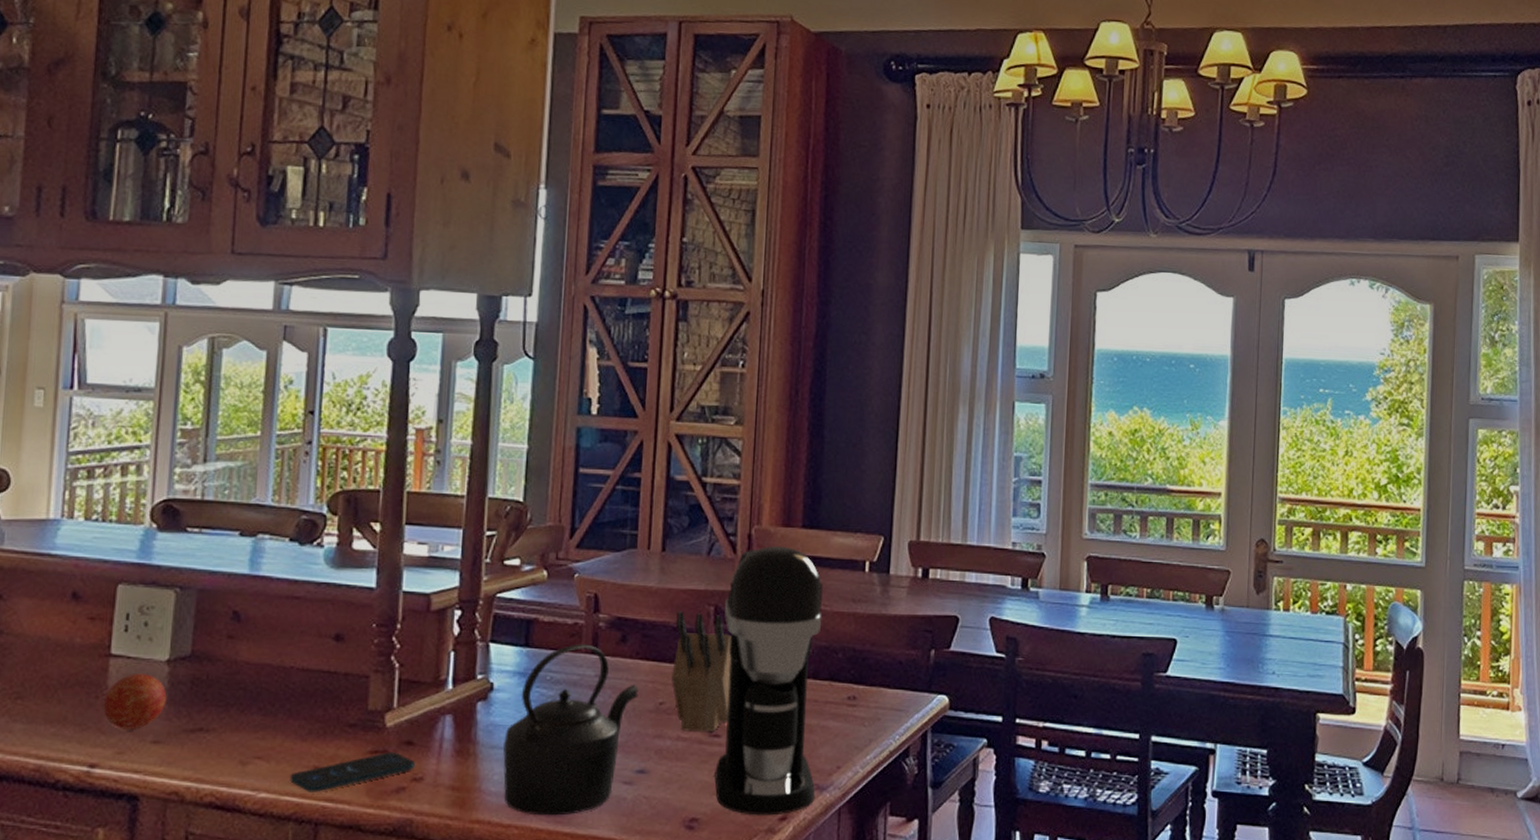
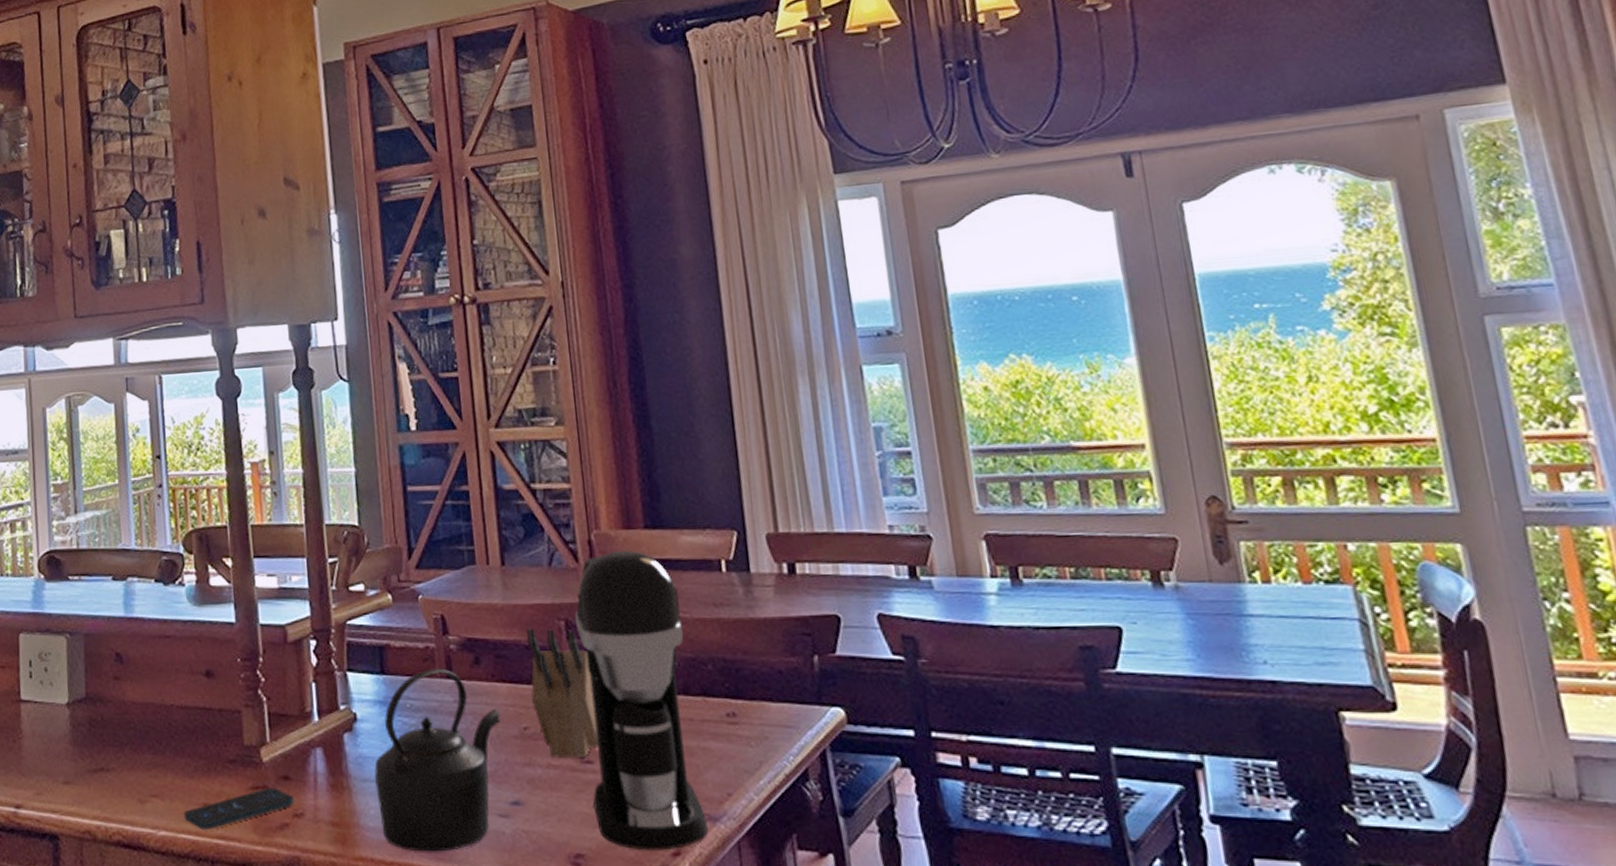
apple: present [102,672,167,731] -> none [20,716,71,772]

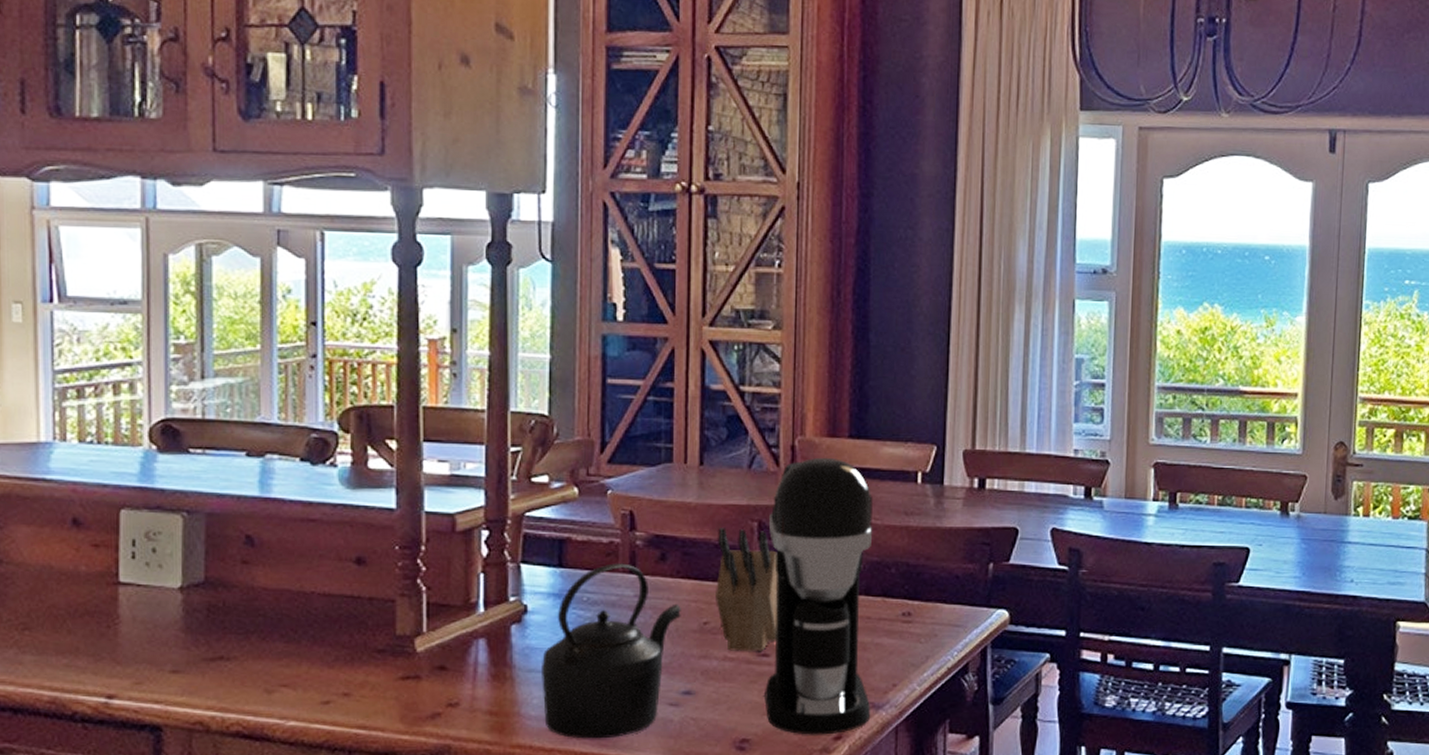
smartphone: present [183,787,294,830] -> none [319,677,449,720]

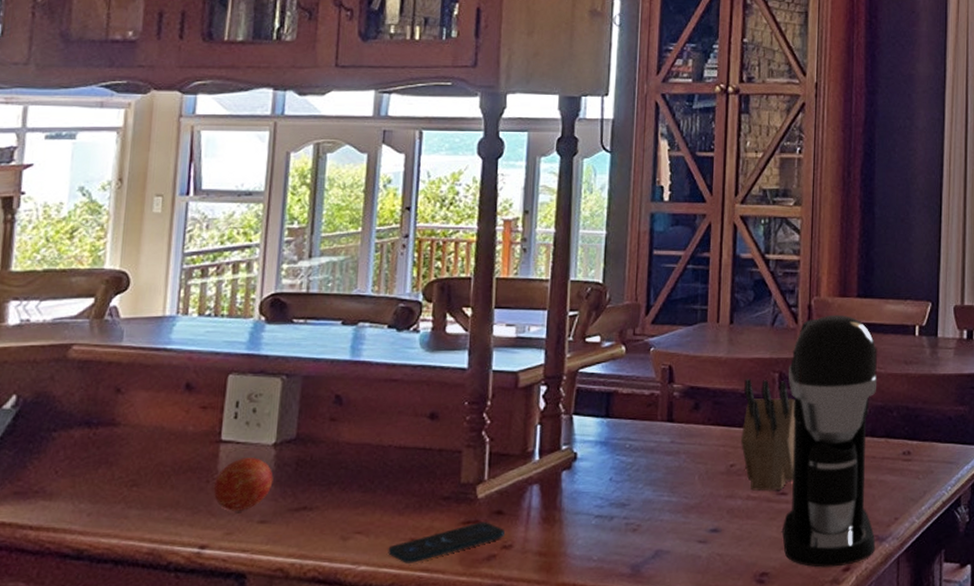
apple: none [115,600,183,661] -> present [213,456,274,512]
smartphone: none [319,677,449,720] -> present [388,522,505,564]
kettle: present [542,563,681,739] -> none [586,413,711,576]

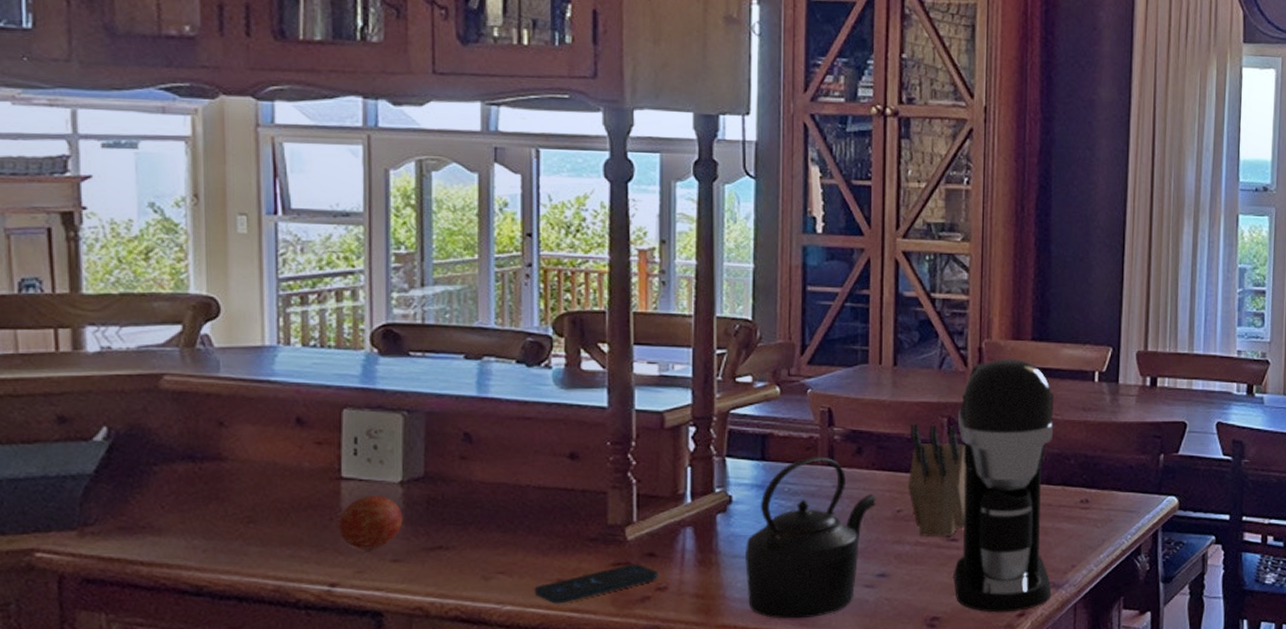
kettle: none [586,413,711,576] -> present [745,456,876,619]

